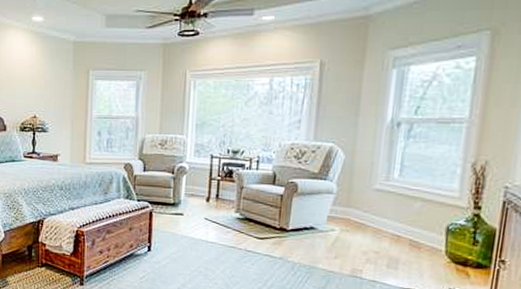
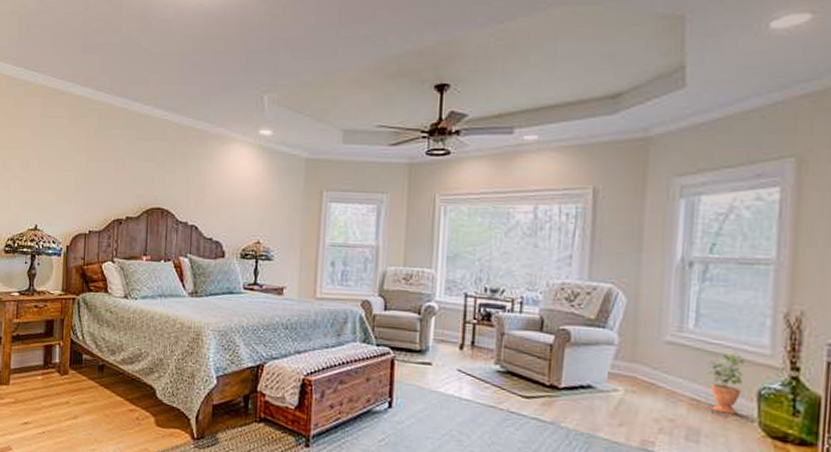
potted plant: none [407,197,438,246] -> present [707,354,745,415]

